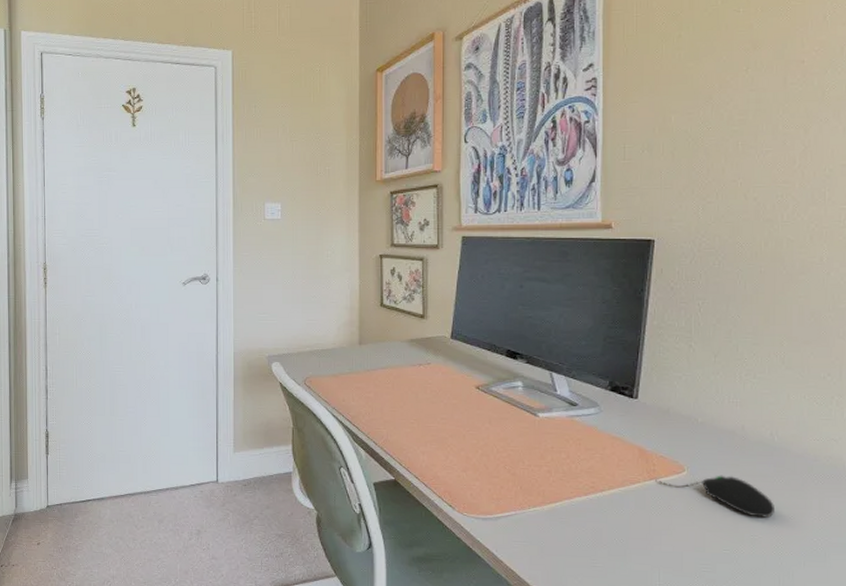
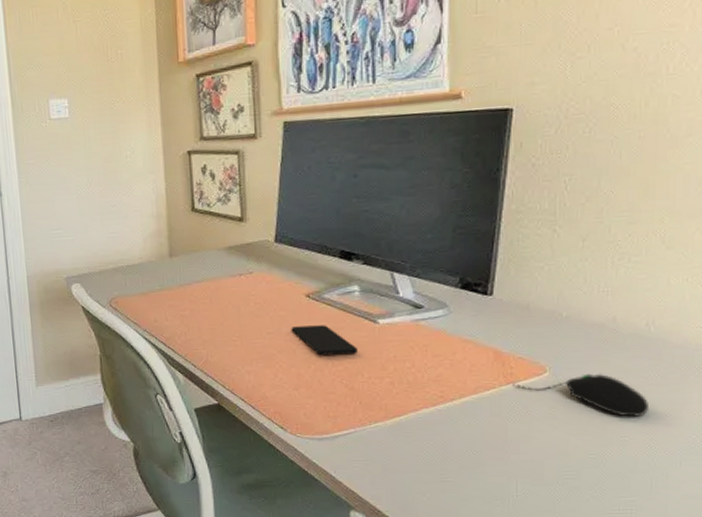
smartphone: none [462,414,520,443] -> present [291,325,358,356]

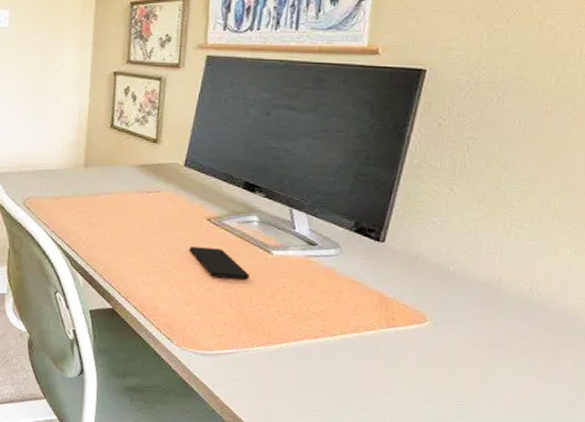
computer mouse: present [513,373,650,417] -> none [393,328,523,376]

